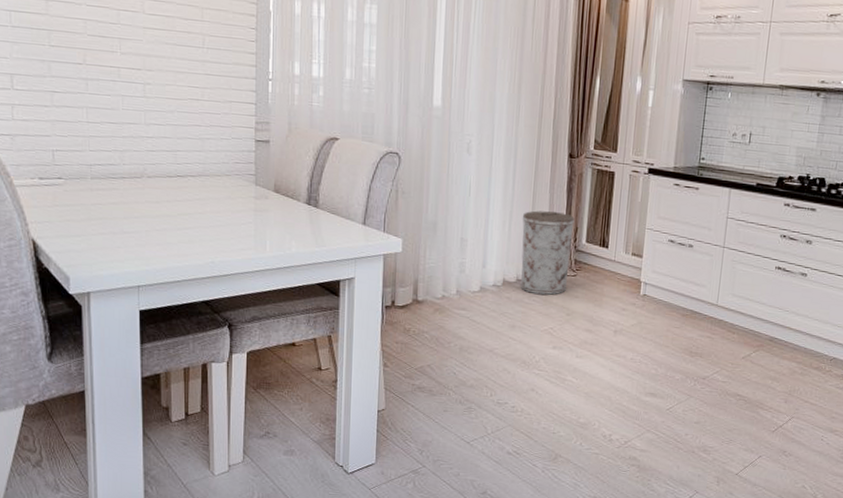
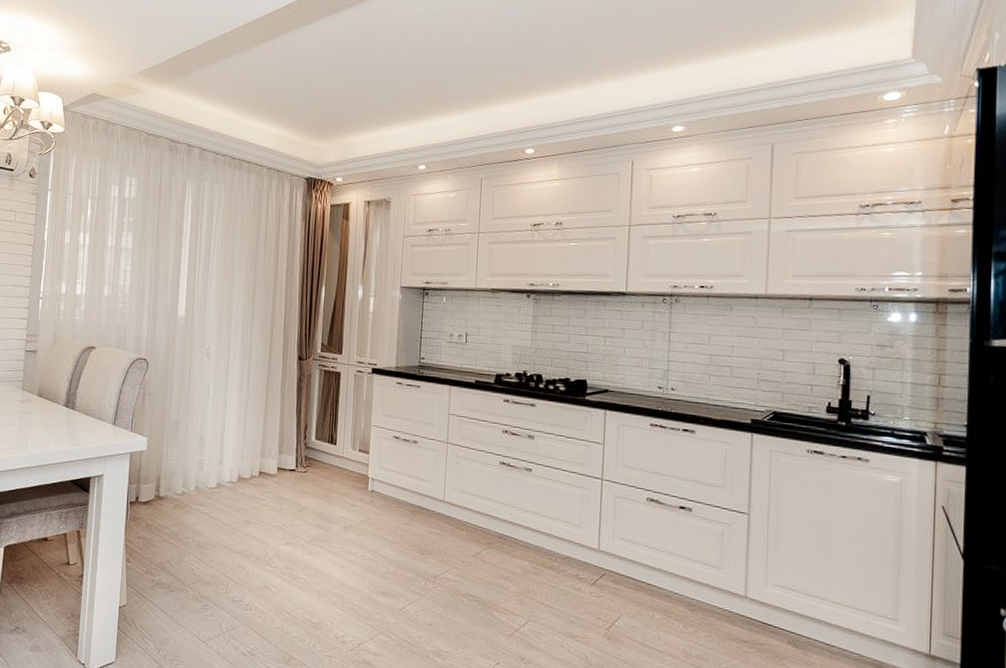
trash can: present [521,210,575,295] -> none [255,409,304,491]

